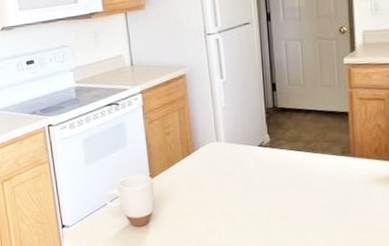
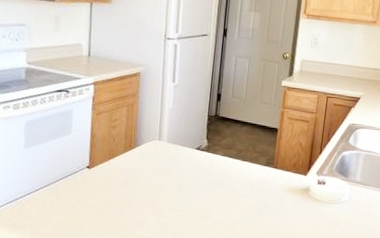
mug: present [104,175,155,226] -> none [39,163,92,214]

